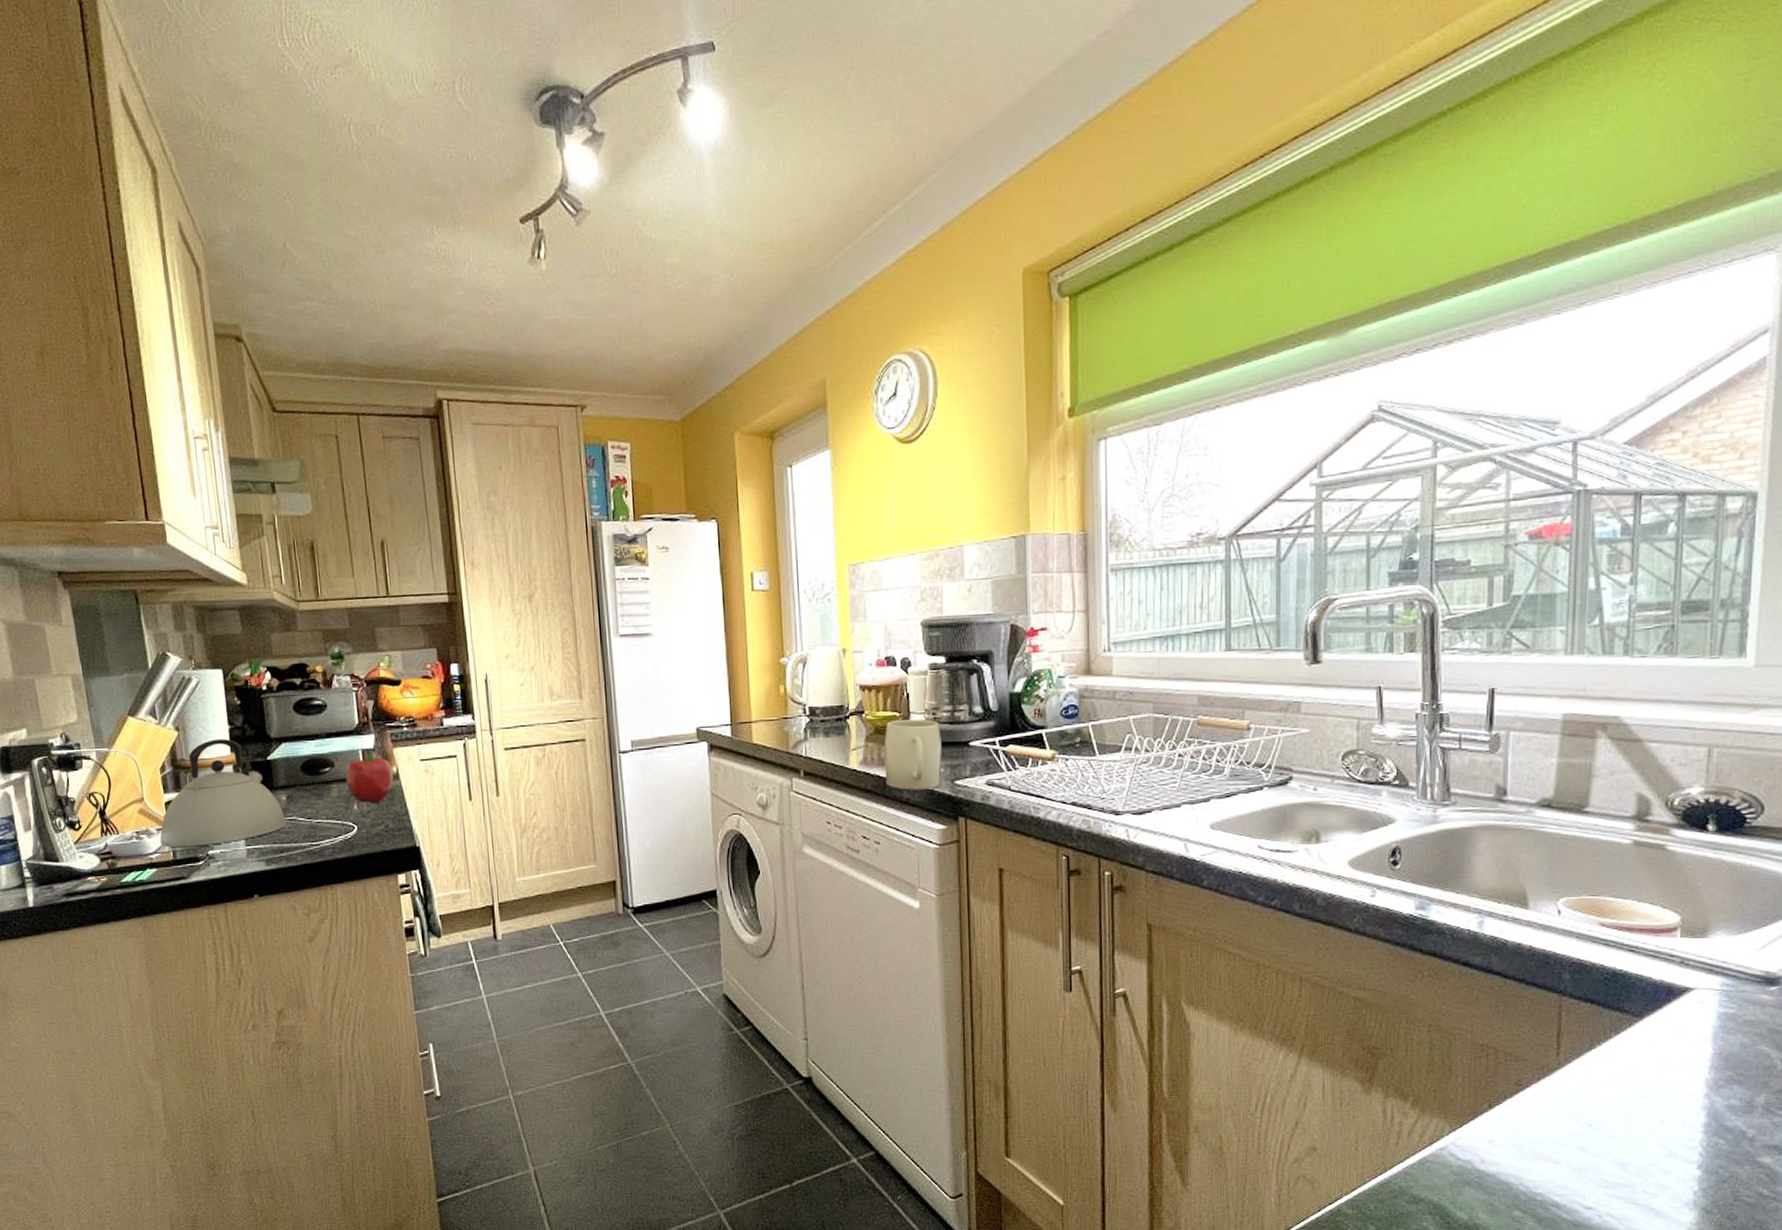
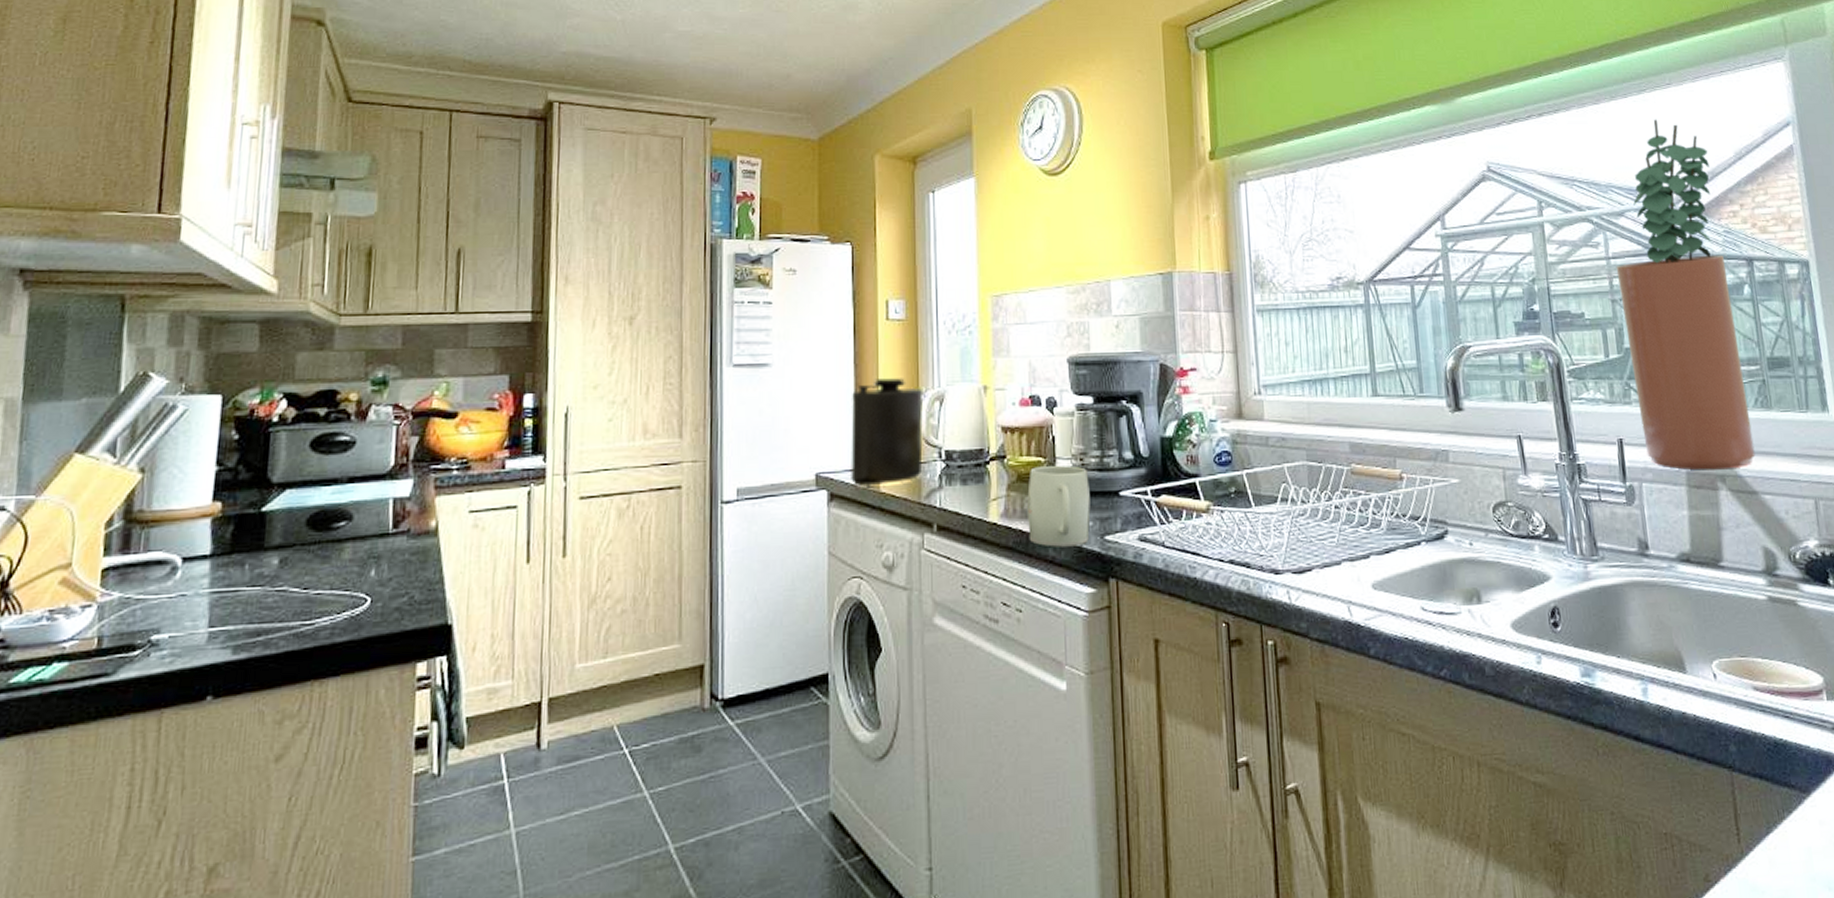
kettle: present [160,739,287,848] -> none [82,484,273,632]
fruit: present [345,754,393,804] -> none [364,503,430,568]
hip flask: none [723,643,789,738] -> present [849,378,924,485]
vase: none [1515,337,1652,719] -> present [1616,119,1756,471]

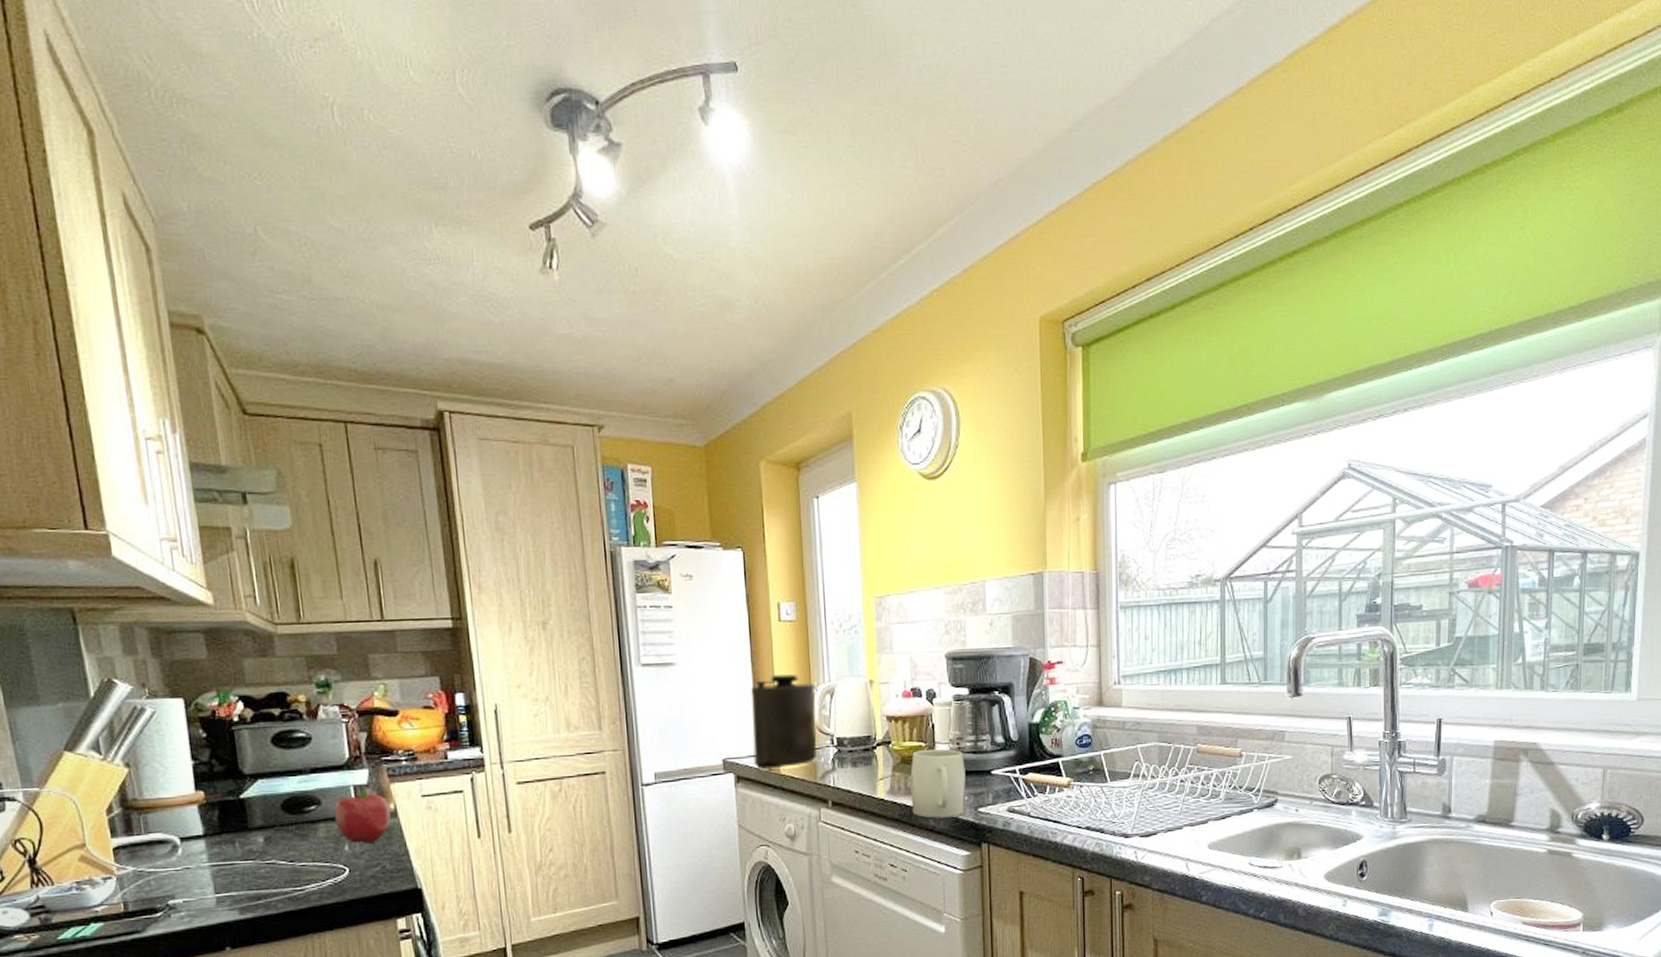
fruit: none [364,503,430,568] -> present [333,790,391,844]
vase: present [1616,119,1756,471] -> none [1458,413,1562,745]

